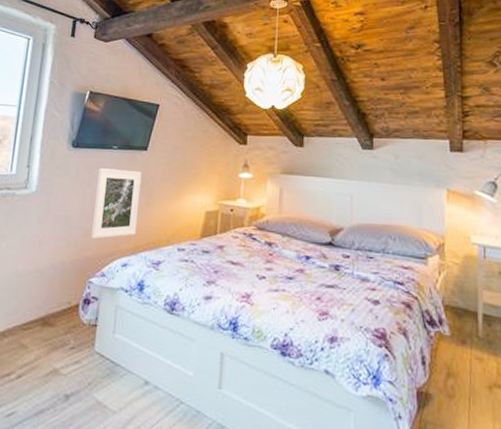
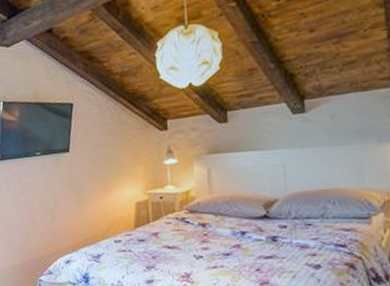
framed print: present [91,168,142,239] -> none [27,173,73,242]

